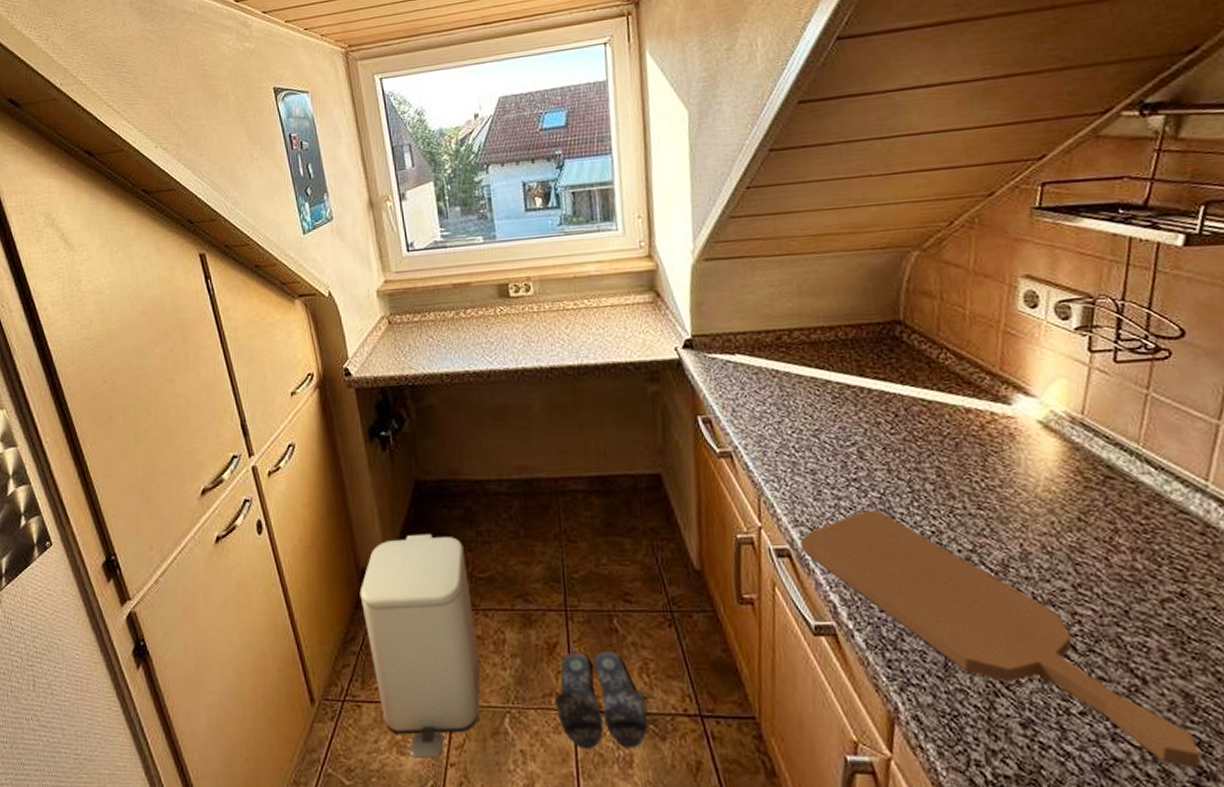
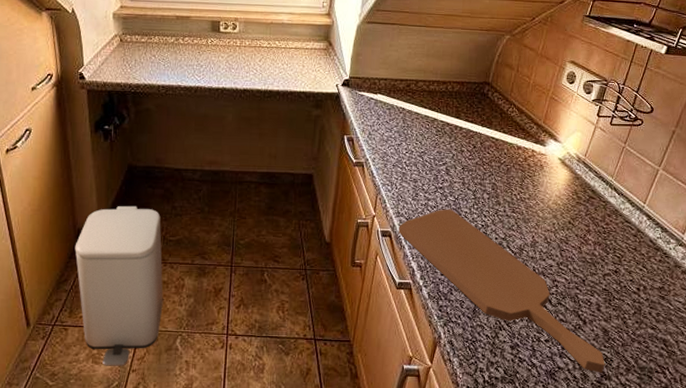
slippers: present [555,650,648,750] -> none [215,294,279,361]

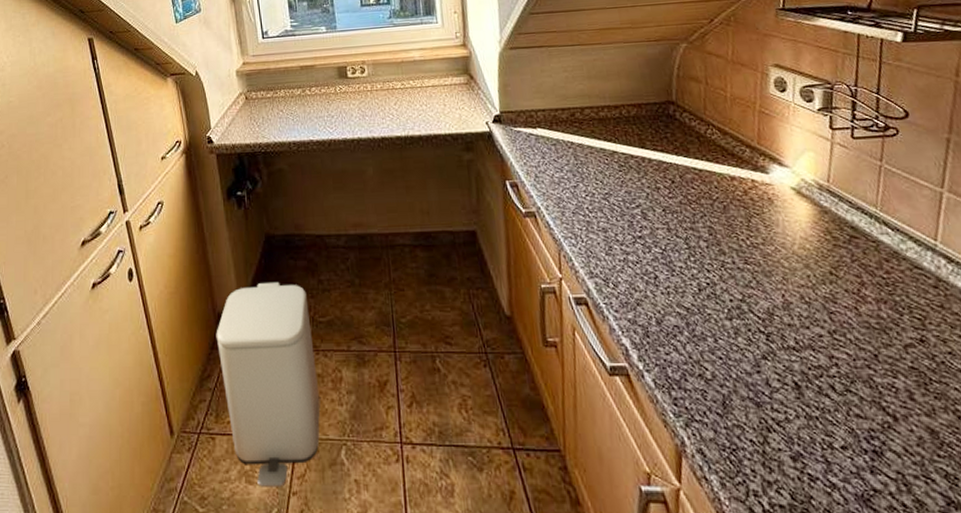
cutting board: present [398,209,605,373] -> none [595,264,949,499]

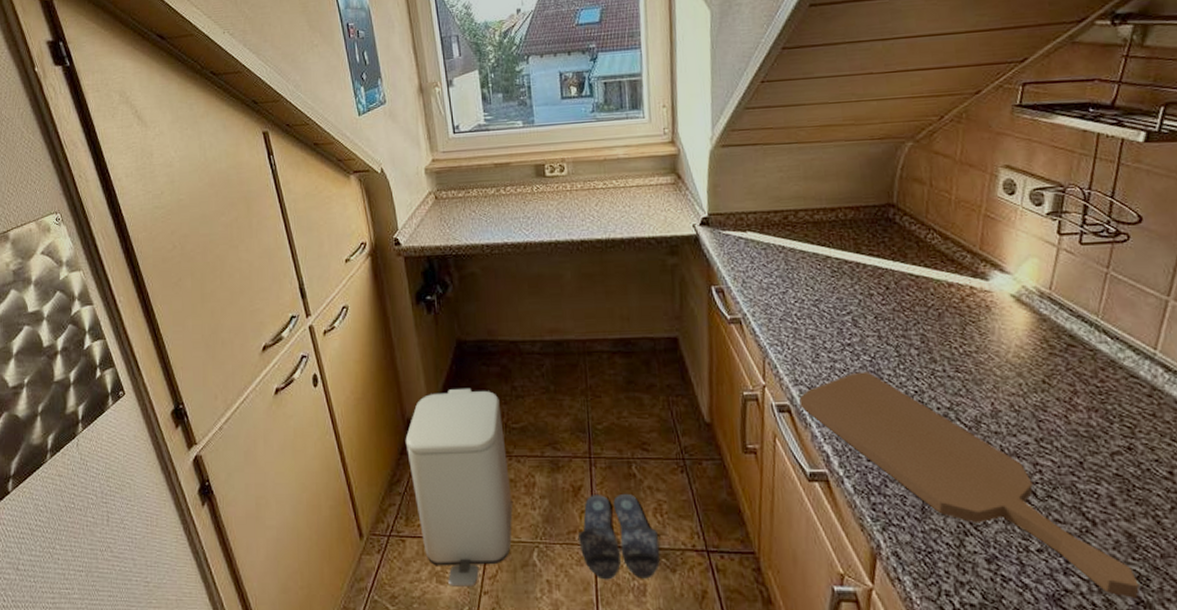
slippers: none [385,388,467,480] -> present [578,493,661,580]
cutting board: none [595,264,949,499] -> present [799,372,1140,598]

